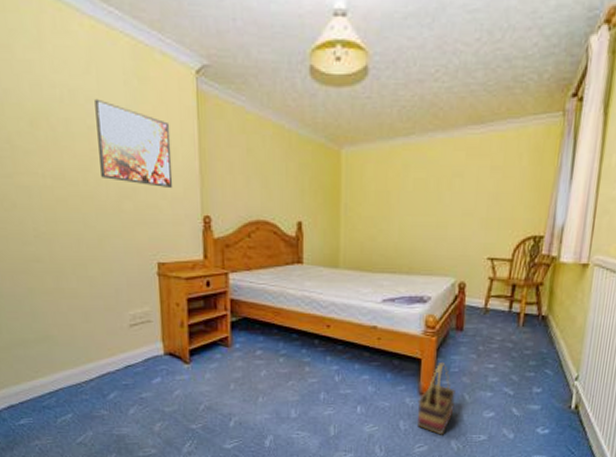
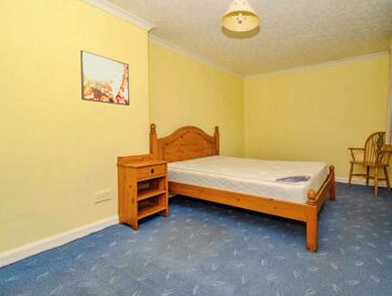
basket: present [416,361,456,435] -> none [306,224,333,281]

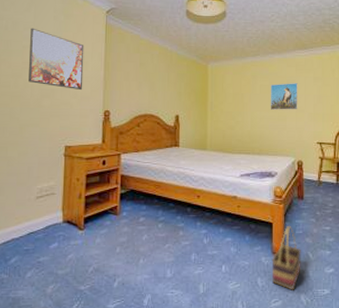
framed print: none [303,93,329,119] -> present [270,83,298,110]
basket: none [306,224,333,281] -> present [271,225,301,290]

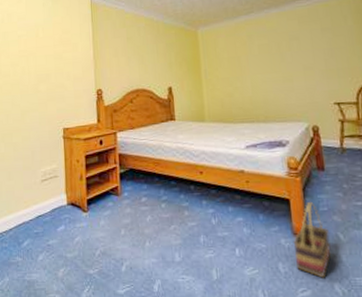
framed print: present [29,28,84,91] -> none [24,17,75,72]
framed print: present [270,83,298,110] -> none [270,37,306,71]

